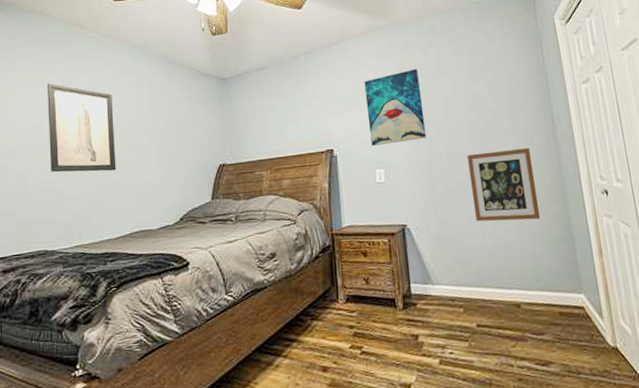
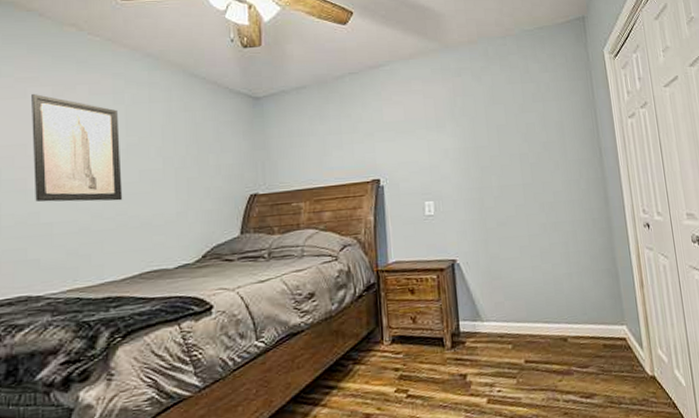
wall art: present [364,68,427,147] -> none [414,95,478,177]
wall art: present [467,147,541,222] -> none [518,180,588,256]

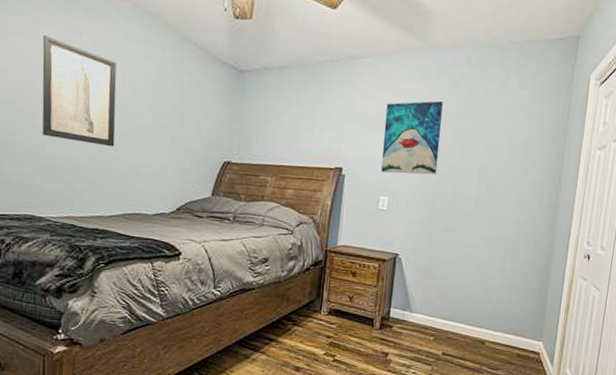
wall art: none [414,95,478,177] -> present [381,100,443,175]

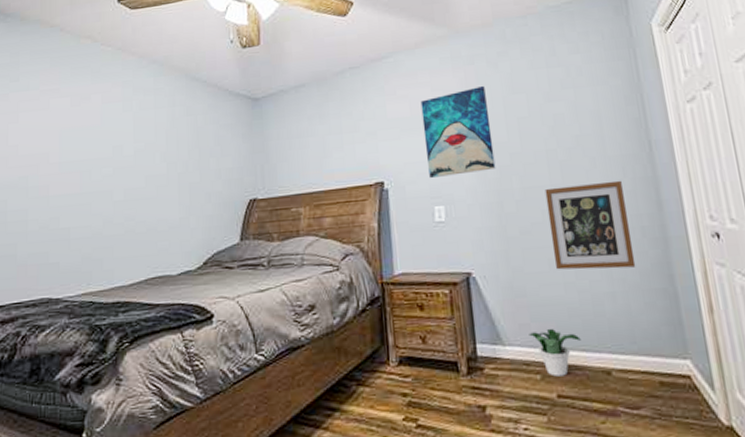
wall art: present [42,35,117,147] -> none [53,105,131,208]
potted plant: none [432,305,469,340] -> present [529,328,581,377]
wall art: none [465,198,531,271] -> present [544,180,636,270]

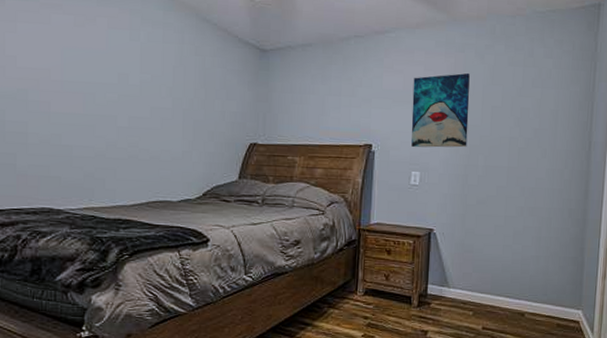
potted plant: present [529,328,581,377] -> none [469,278,507,314]
wall art: present [544,180,636,270] -> none [499,169,562,239]

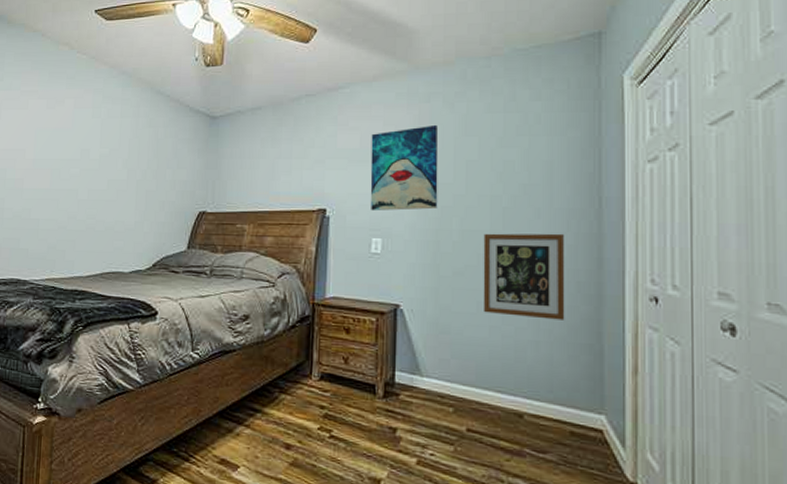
wall art: none [499,169,562,239] -> present [483,233,565,320]

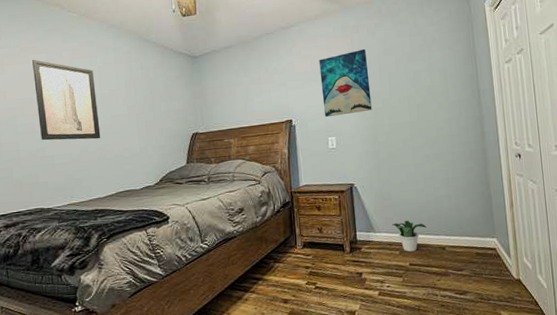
wall art: none [28,106,95,206] -> present [32,60,101,141]
potted plant: none [447,366,498,413] -> present [392,220,426,252]
wall art: present [483,233,565,320] -> none [406,118,465,181]

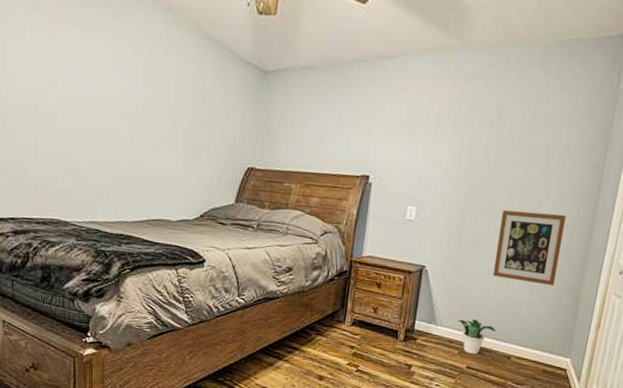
wall art: present [32,60,101,141] -> none [62,32,137,151]
wall art: present [319,48,372,118] -> none [410,105,477,185]
wall art: none [406,118,465,181] -> present [493,210,566,286]

